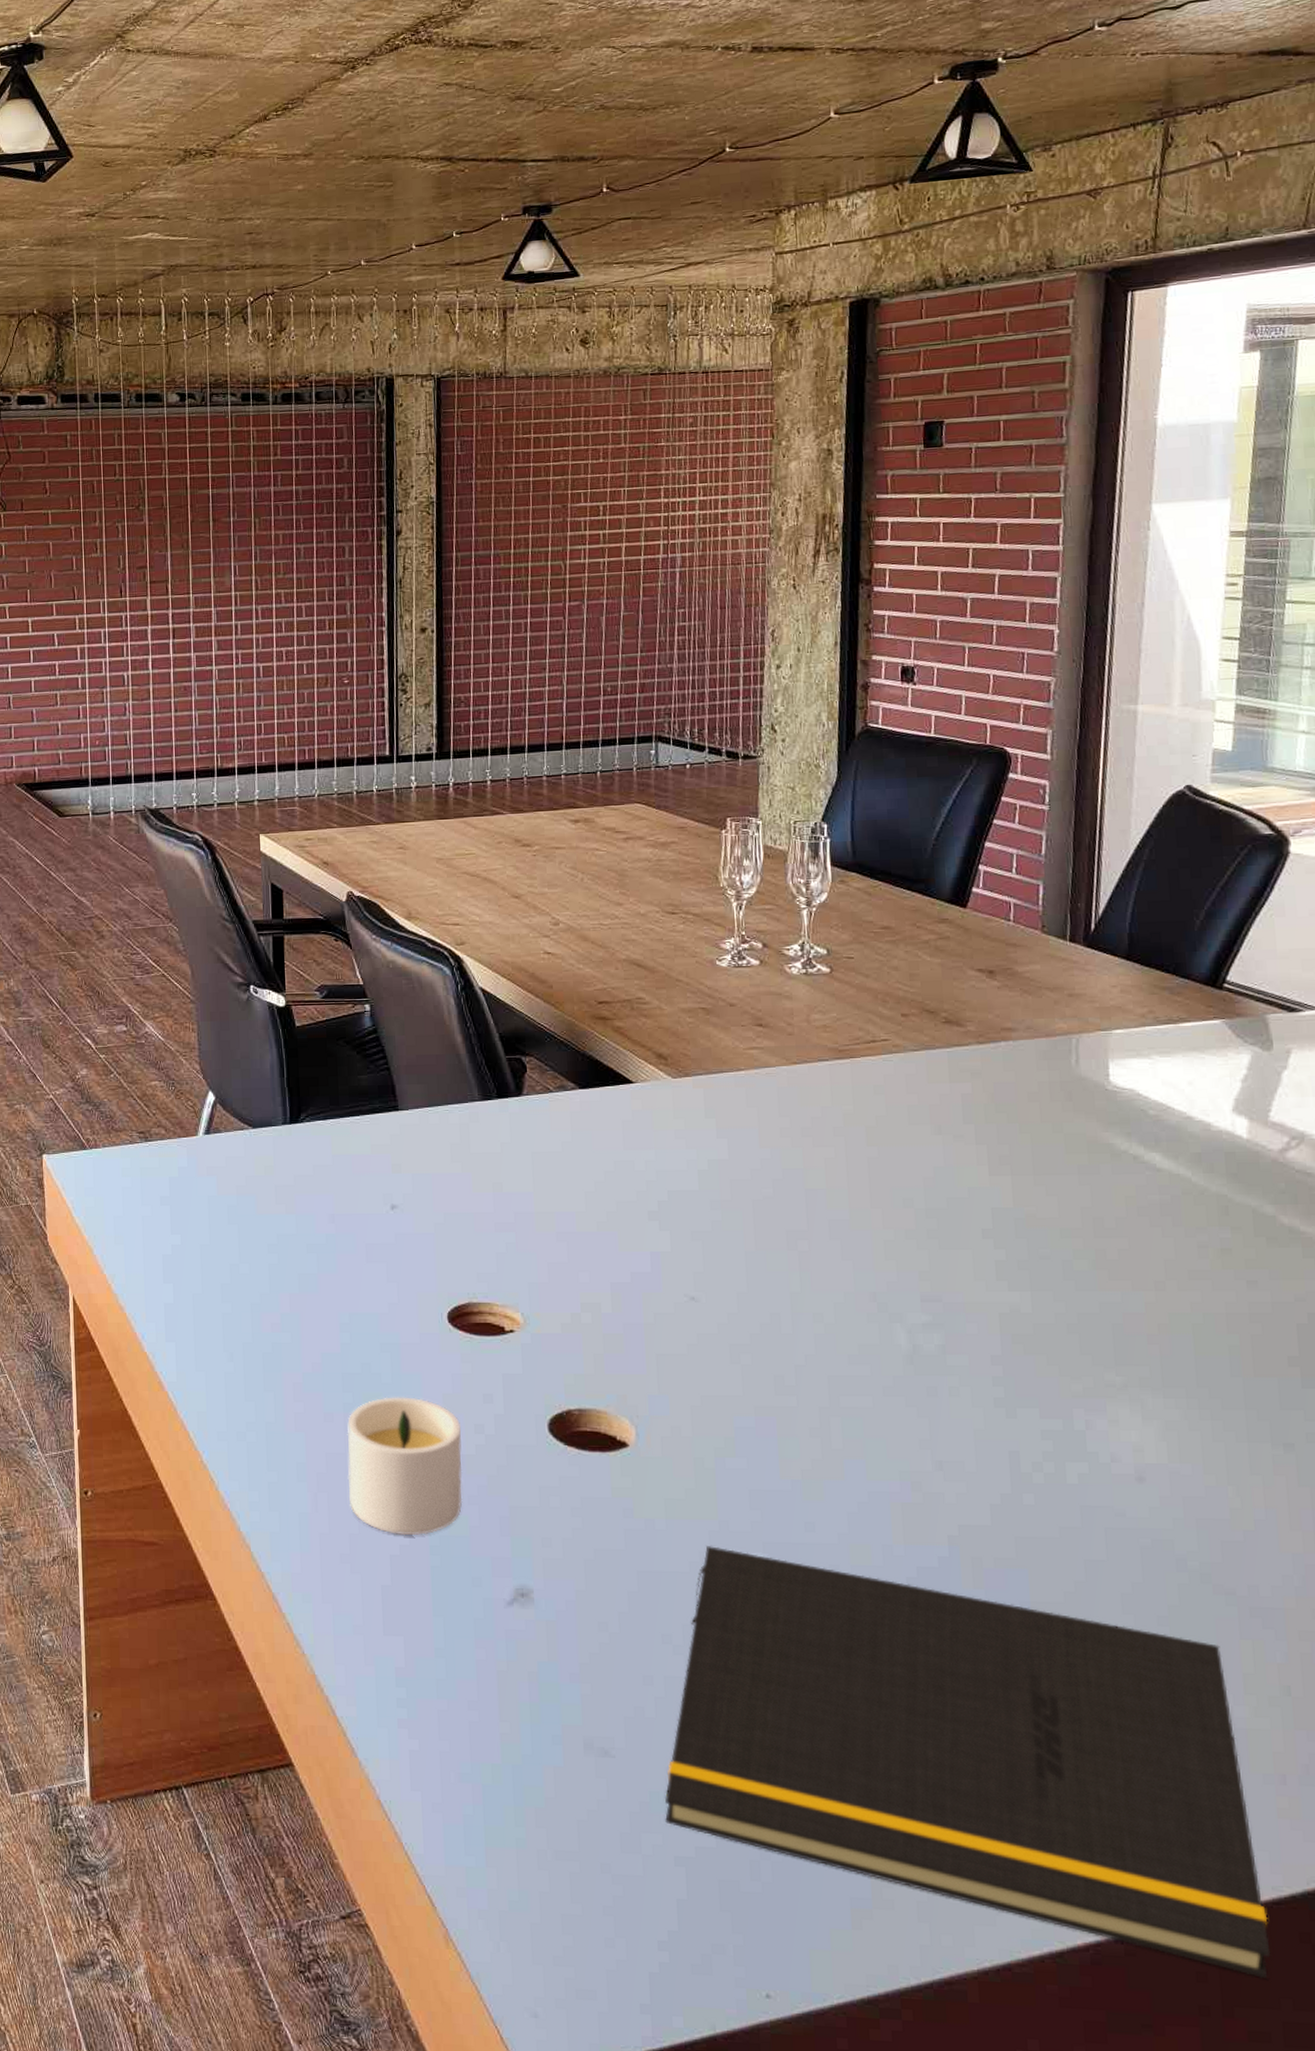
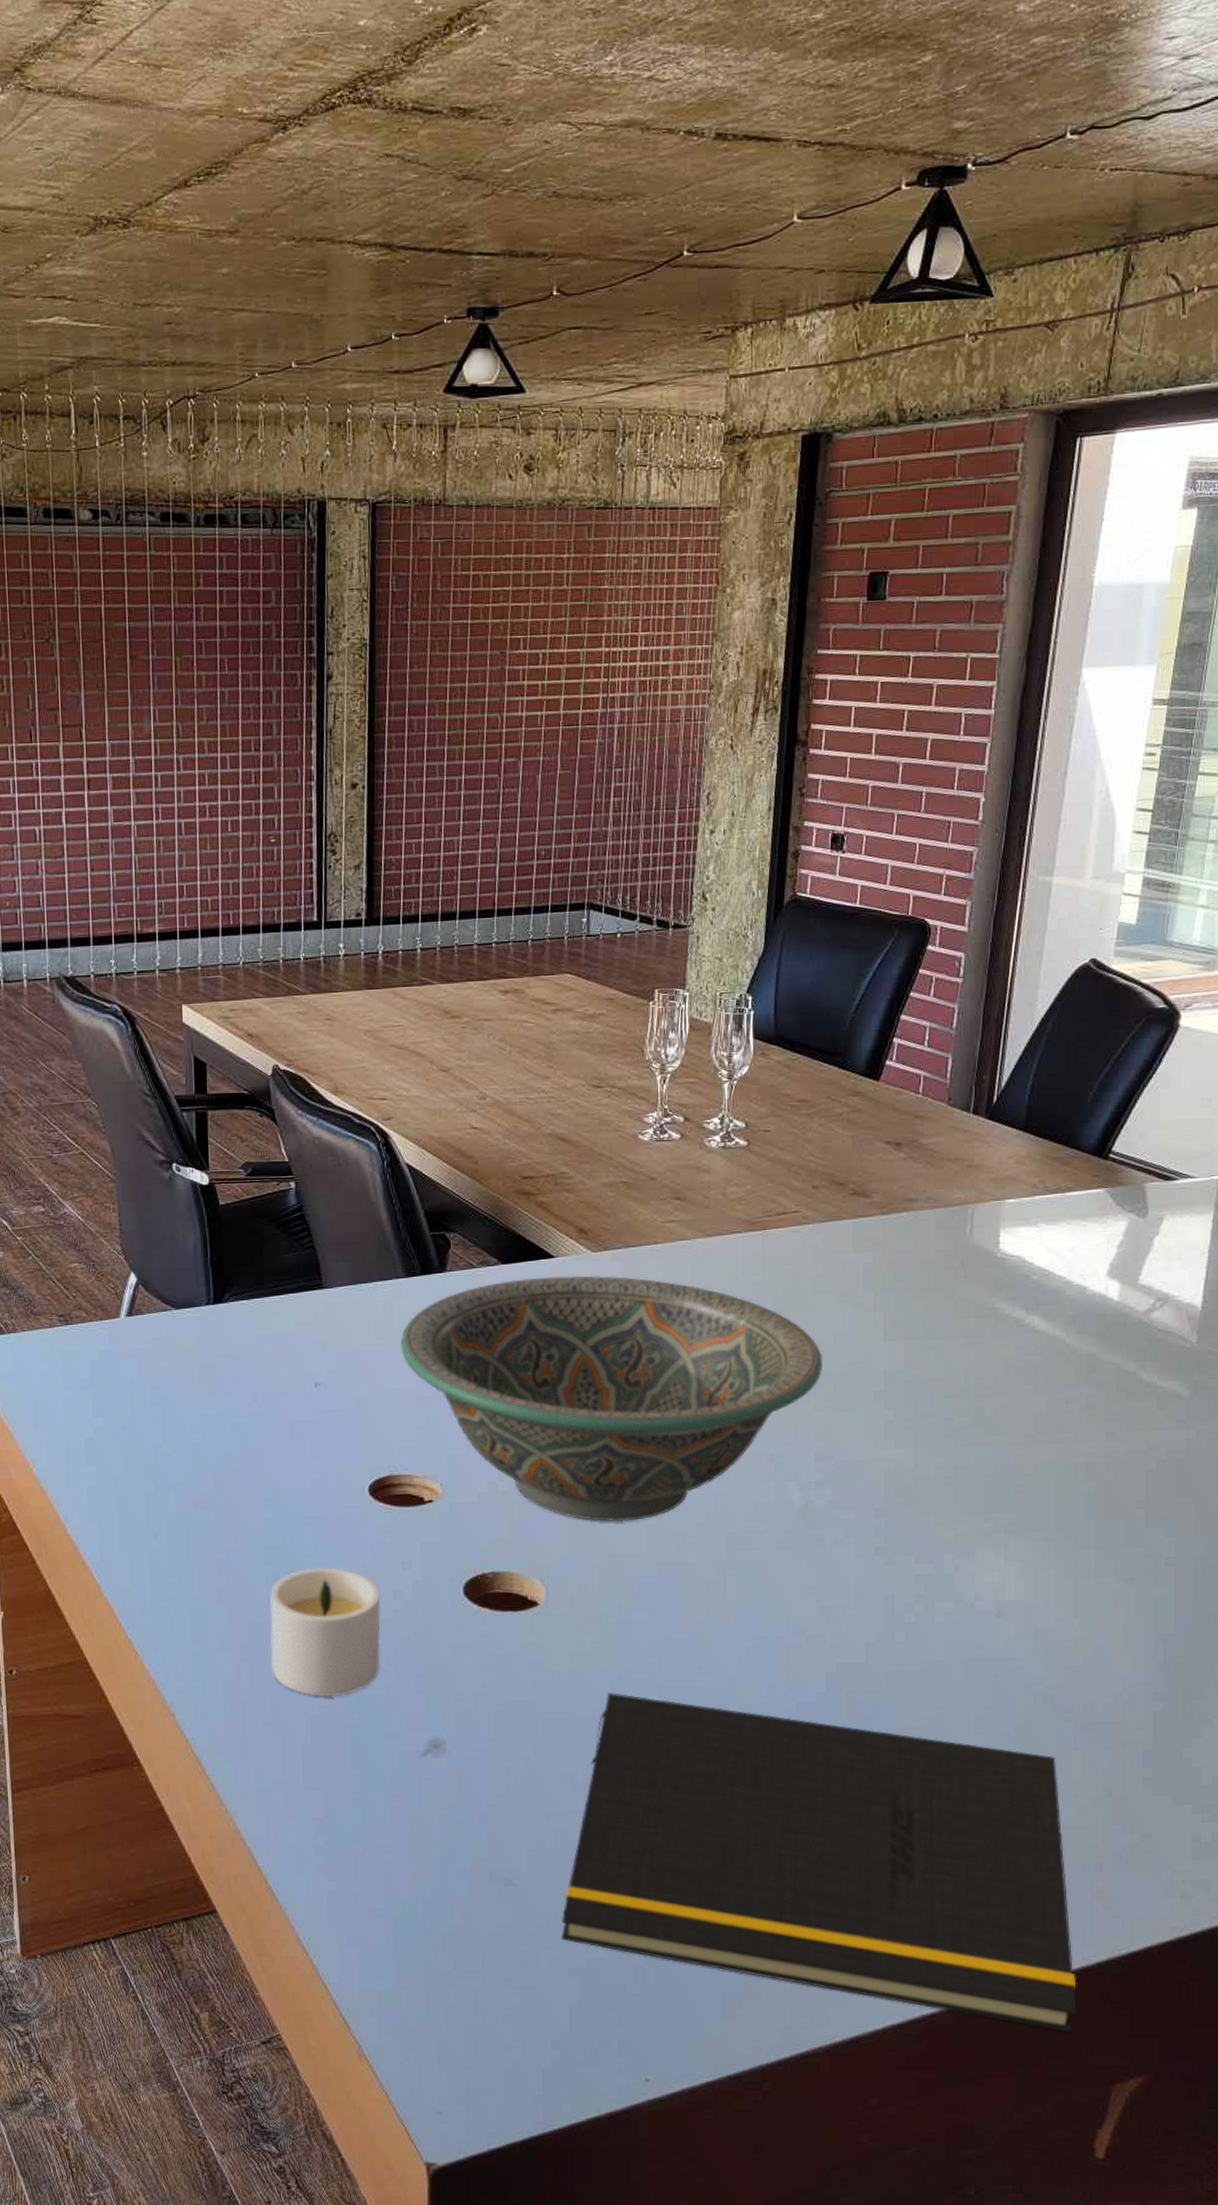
decorative bowl: none [477,1102,924,1360] -> present [400,1275,823,1522]

